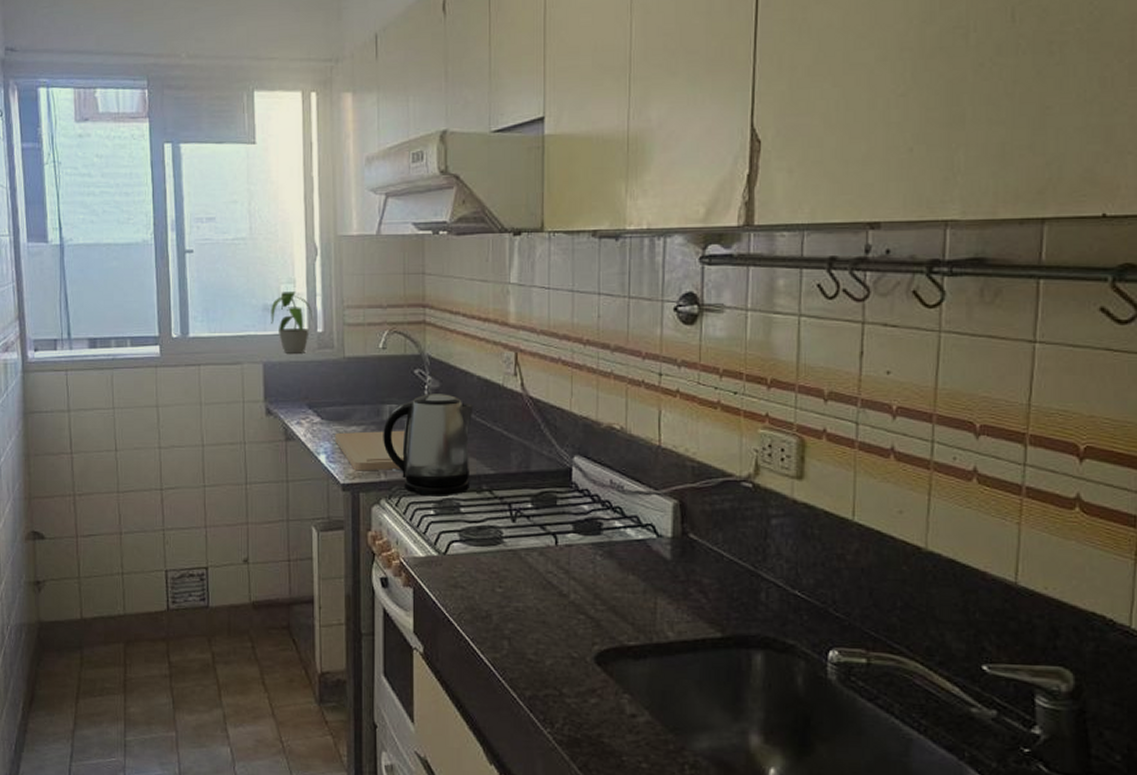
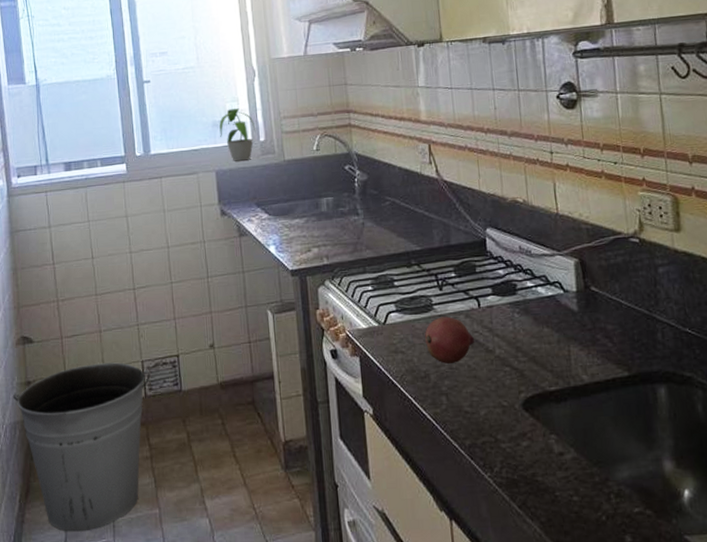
bucket: none [19,568,175,747] -> present [12,362,151,531]
cutting board: present [335,430,405,471] -> none [282,218,343,258]
kettle: present [383,394,473,496] -> none [322,184,400,274]
fruit: none [491,552,548,605] -> present [425,316,475,364]

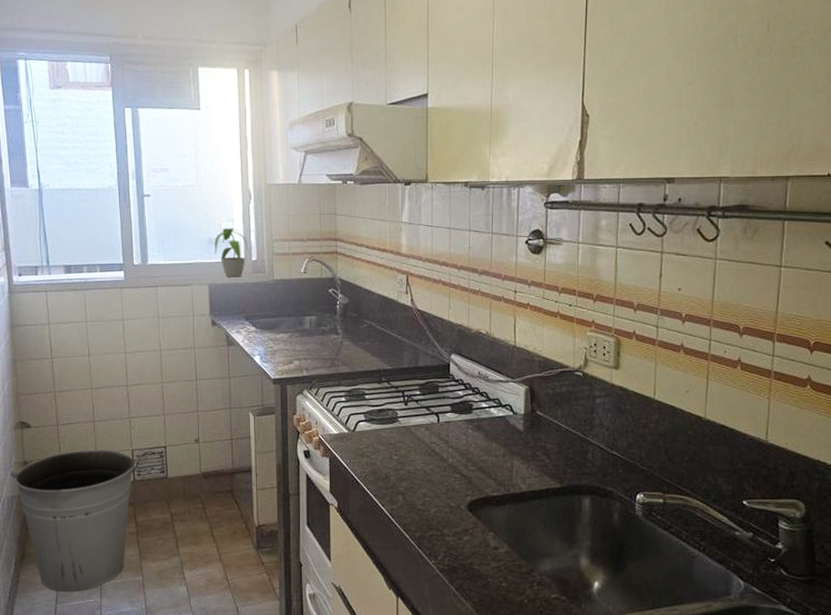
fruit: present [425,316,475,364] -> none [389,428,432,468]

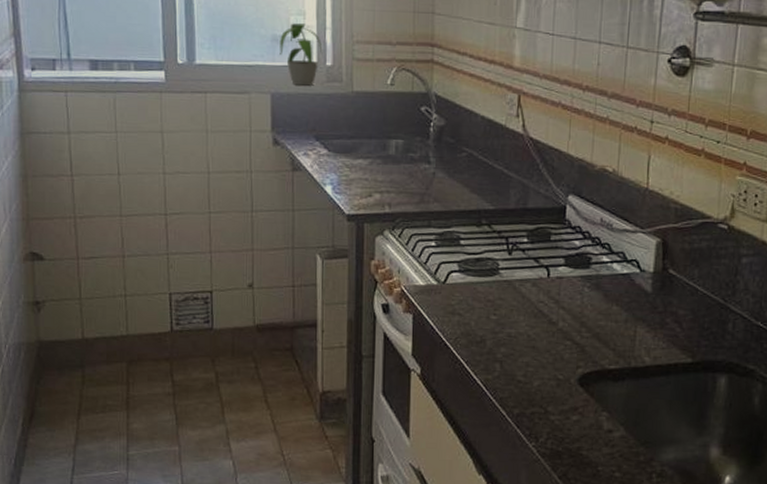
bucket: present [10,449,140,591] -> none [17,290,179,461]

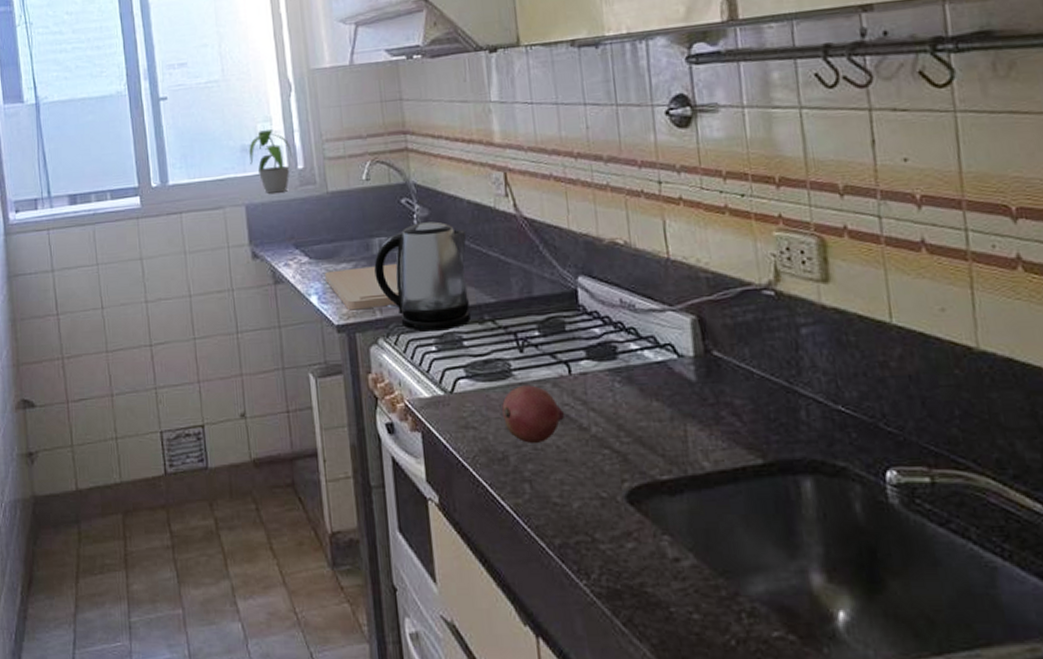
cutting board: none [341,164,410,203] -> present [325,263,400,311]
kettle: none [388,131,477,229] -> present [374,221,471,331]
fruit: none [486,282,539,331] -> present [502,385,566,443]

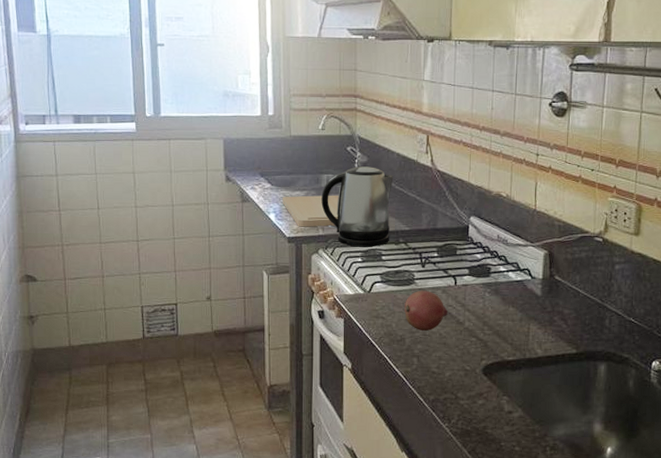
potted plant: present [249,129,293,194] -> none [230,81,265,132]

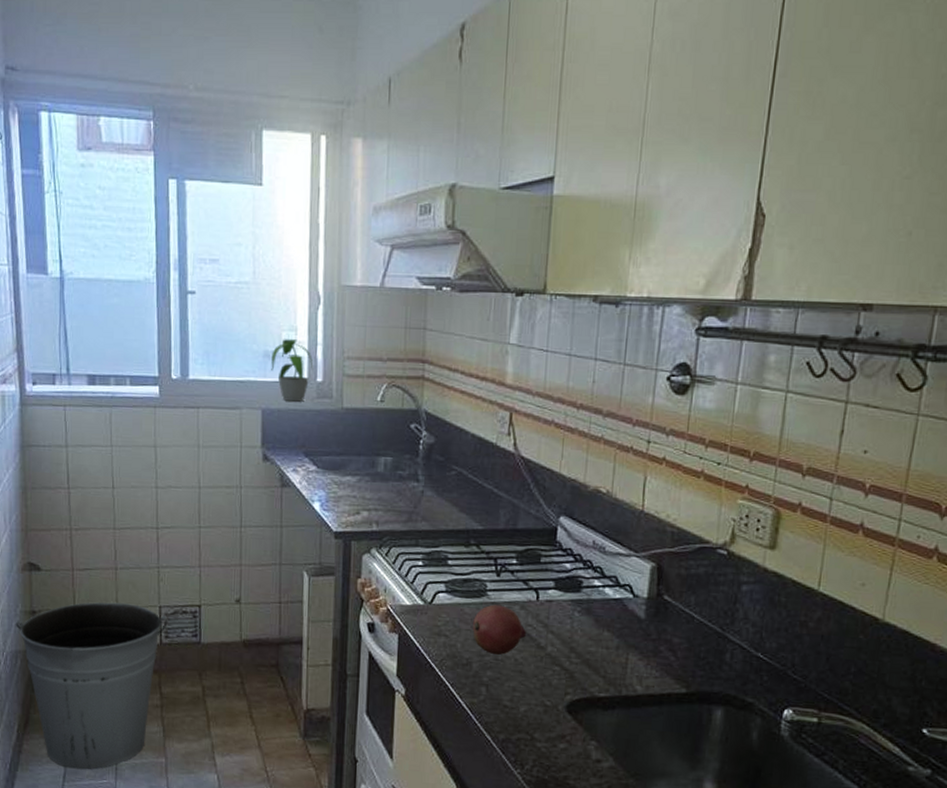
bucket: none [15,305,149,448] -> present [15,602,168,769]
potted plant: none [230,81,265,132] -> present [271,339,314,402]
cutting board: present [283,195,339,227] -> none [330,481,398,521]
kettle: present [321,166,394,247] -> none [376,448,466,548]

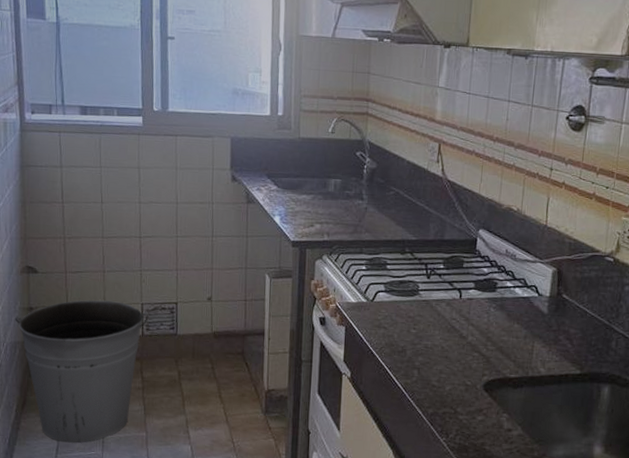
potted plant: present [271,339,314,402] -> none [239,79,275,132]
fruit: present [473,604,527,655] -> none [407,302,452,343]

